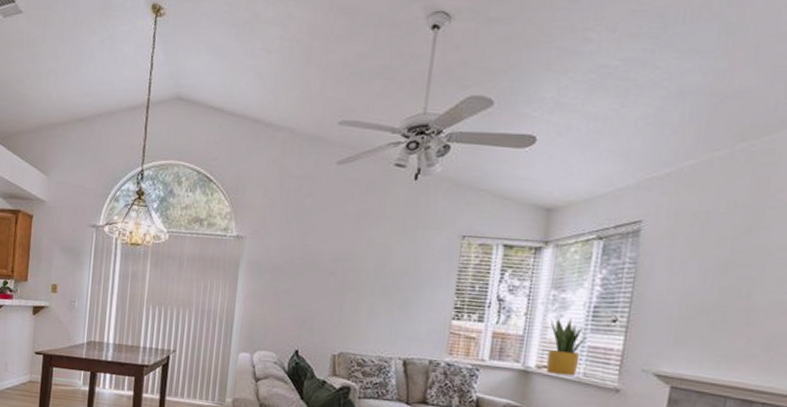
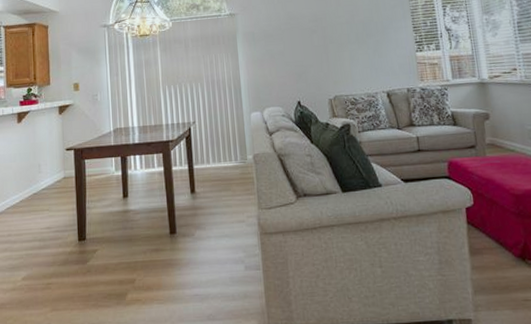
planter: present [546,318,588,376] -> none [489,34,520,81]

